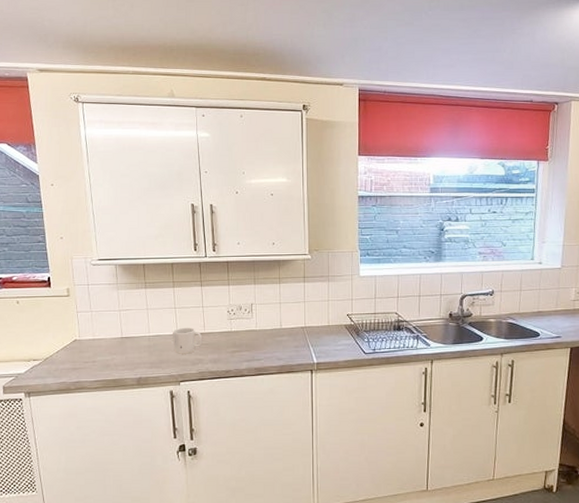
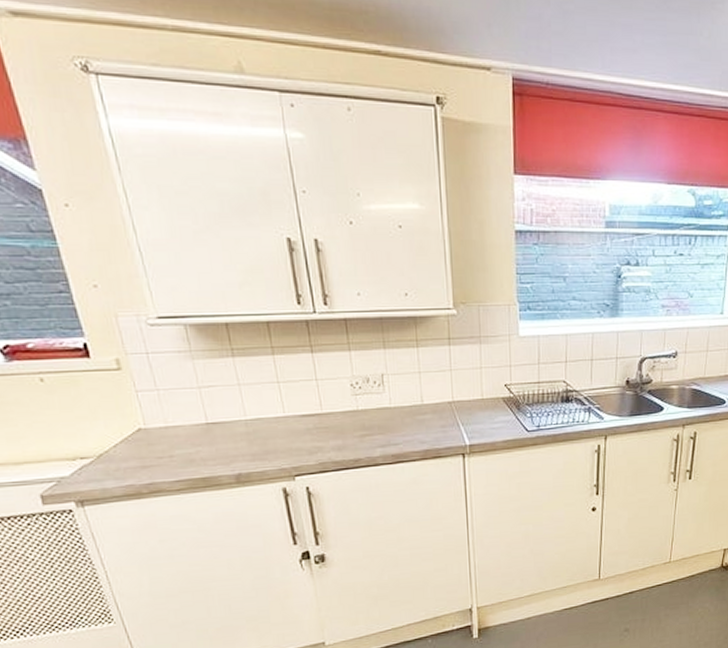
mug: present [172,327,203,354] -> none [277,407,320,442]

